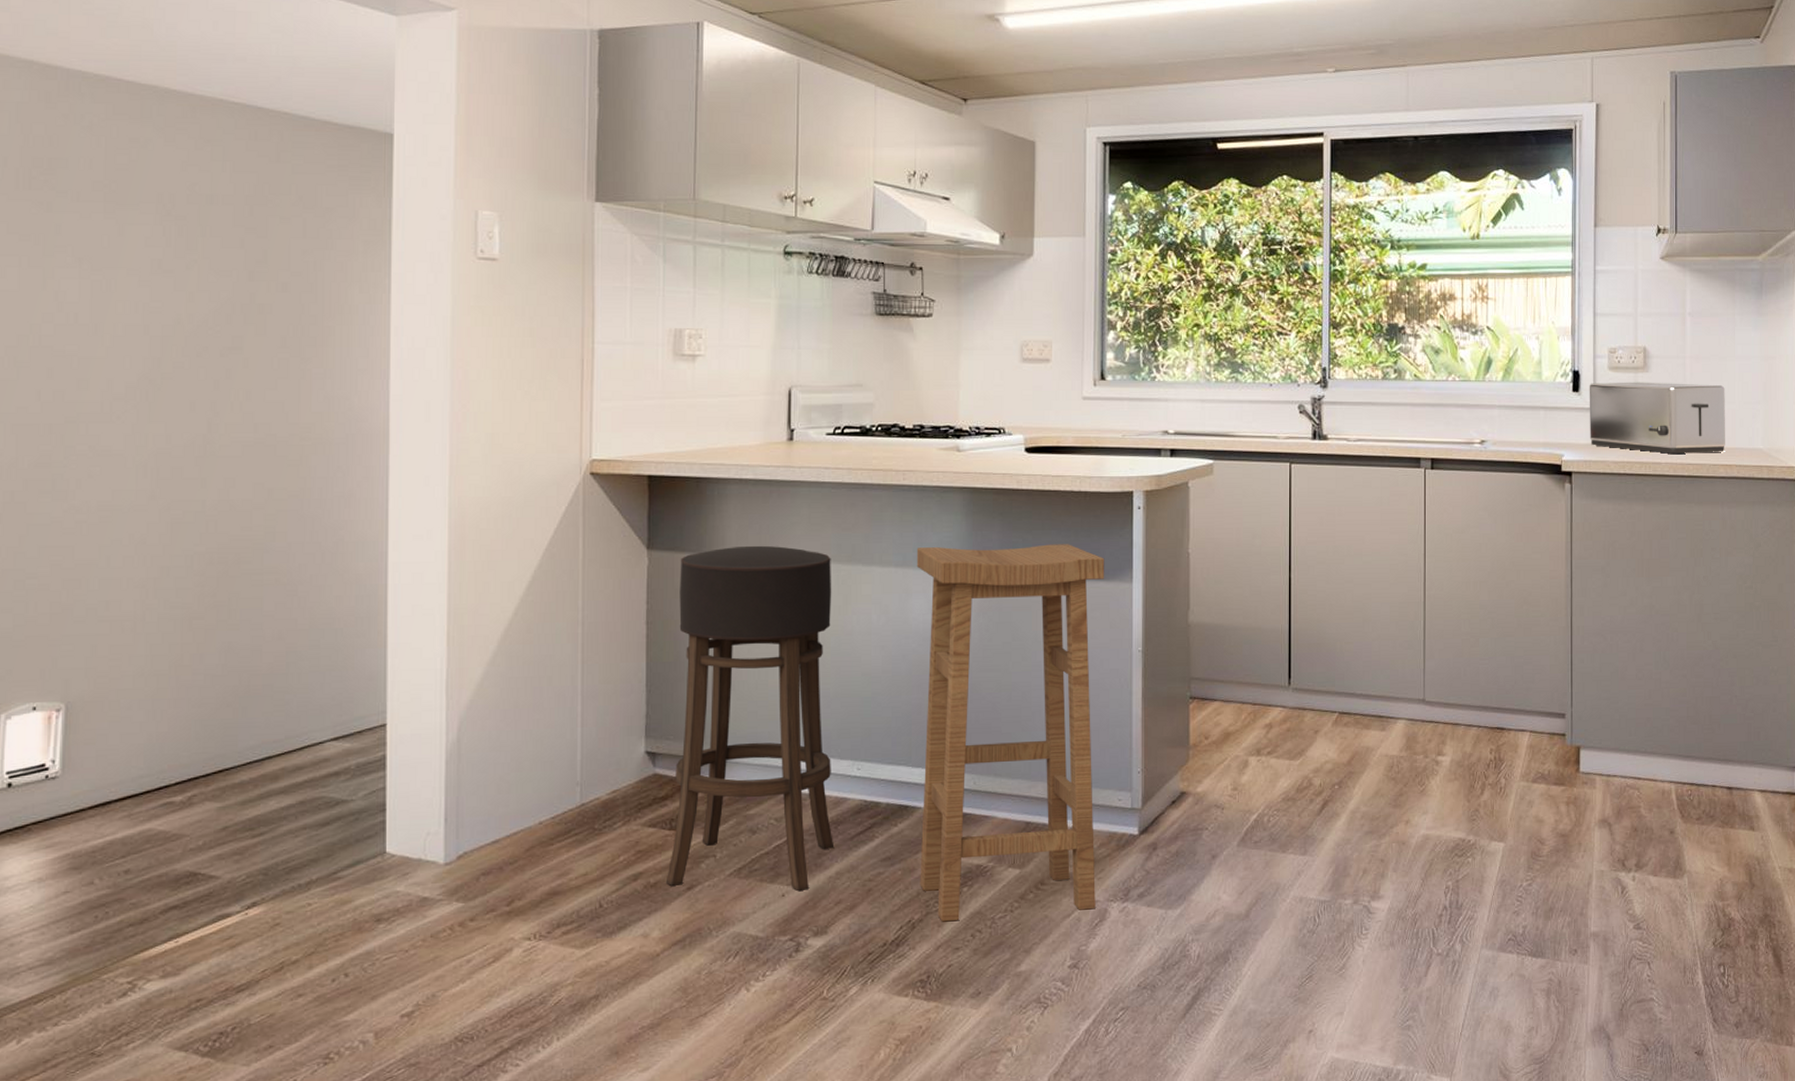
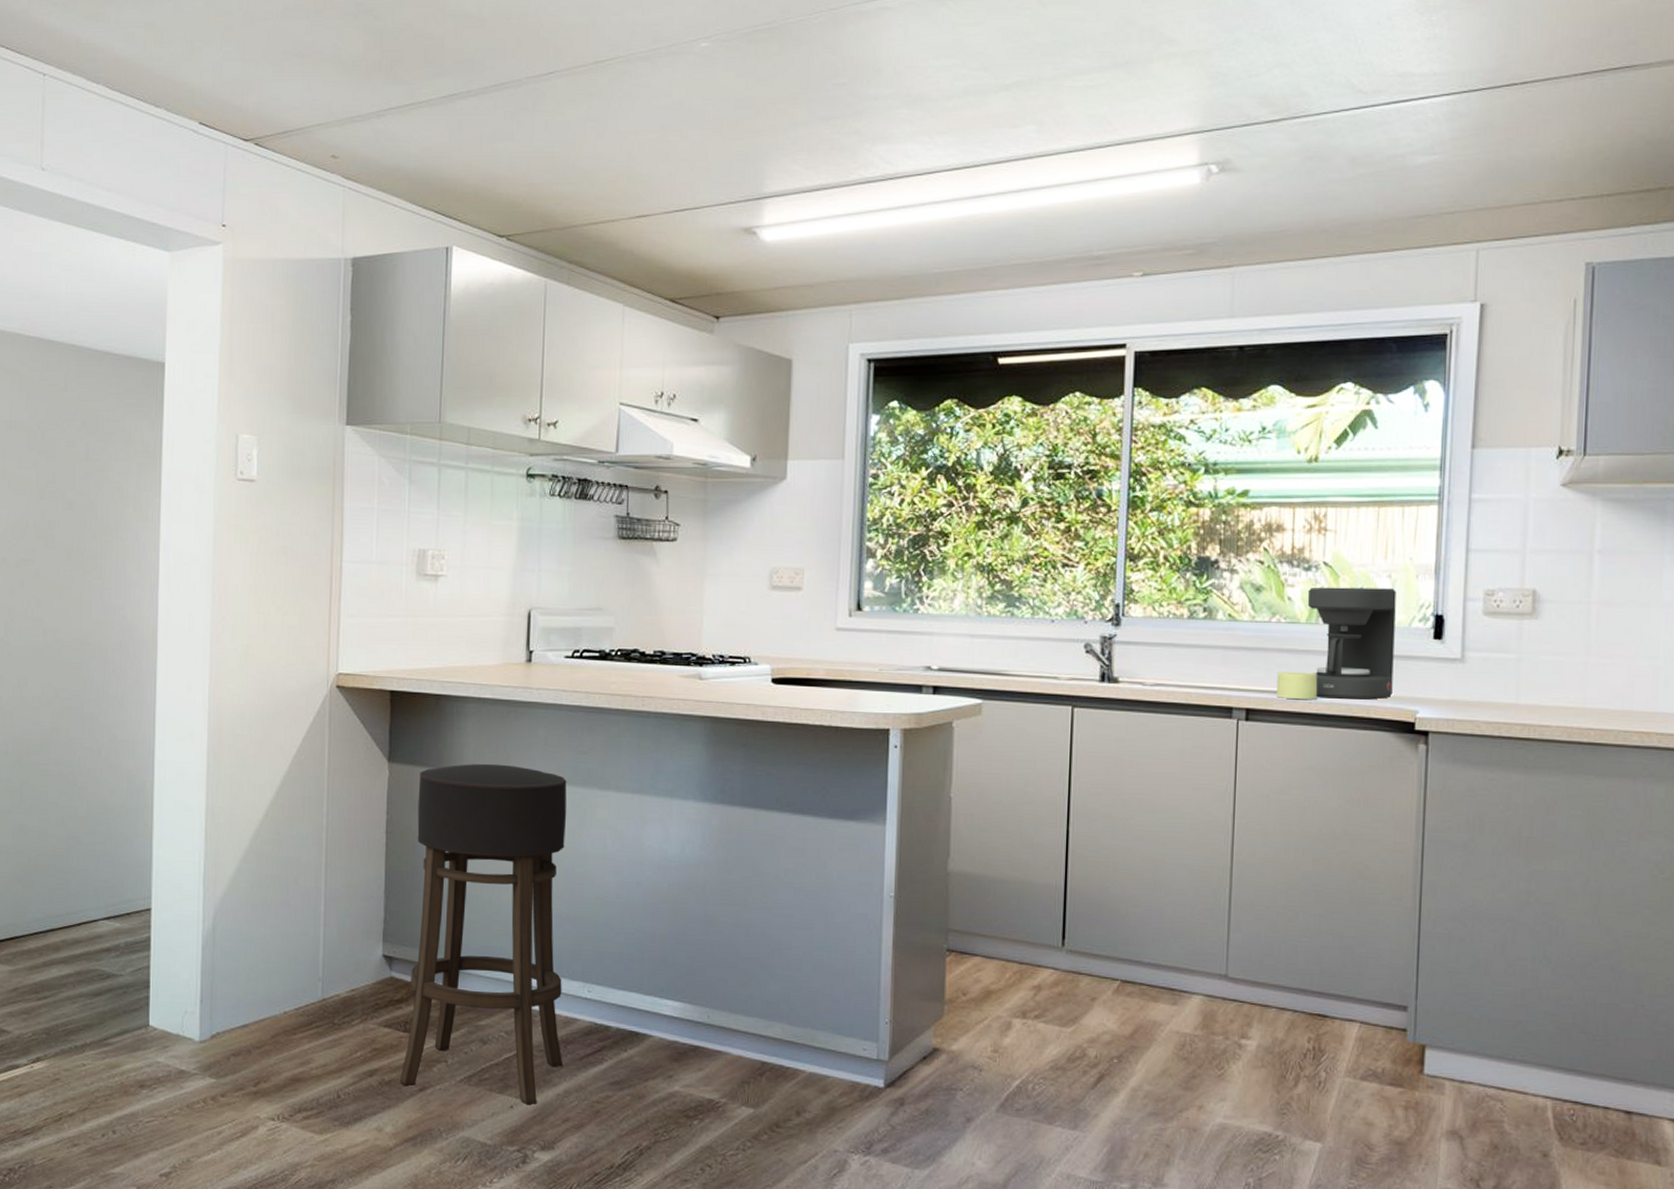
bar stool: present [916,544,1105,922] -> none [649,775,856,1159]
jar: none [1454,424,1487,449] -> present [1276,671,1318,700]
coffee maker: none [1475,348,1543,447] -> present [1307,587,1396,700]
toaster: present [1589,382,1725,455] -> none [1454,629,1645,718]

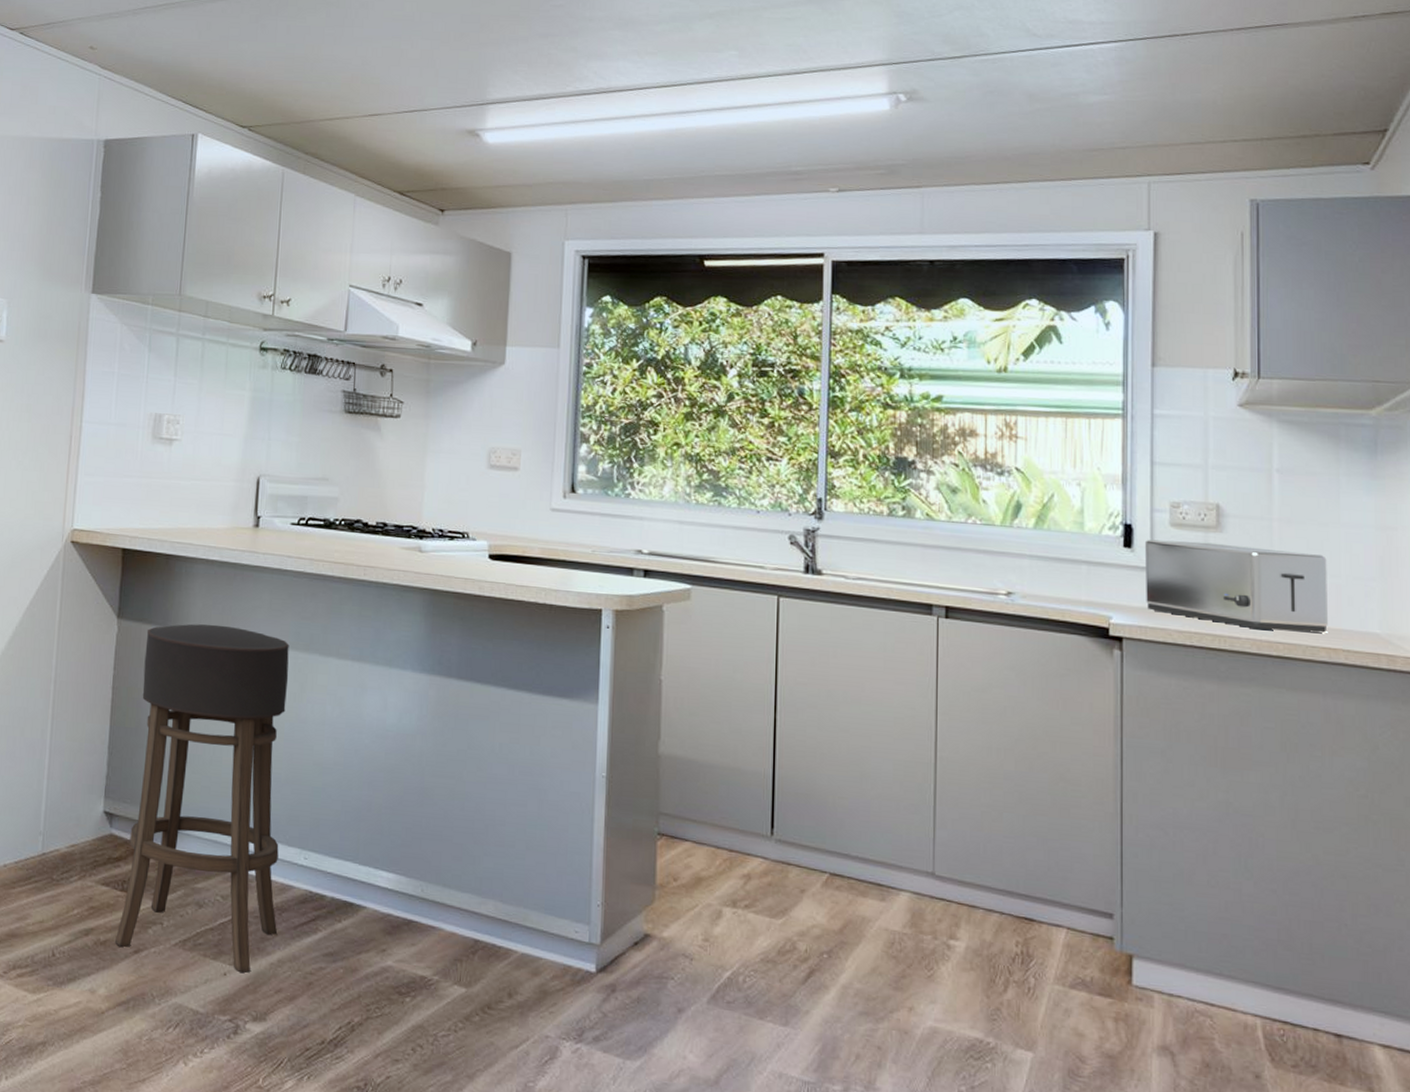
jar: present [1276,671,1318,700] -> none [974,571,1014,601]
coffee maker: present [1307,587,1396,700] -> none [1001,491,1086,604]
toaster: none [1454,629,1645,718] -> present [1144,539,1328,633]

